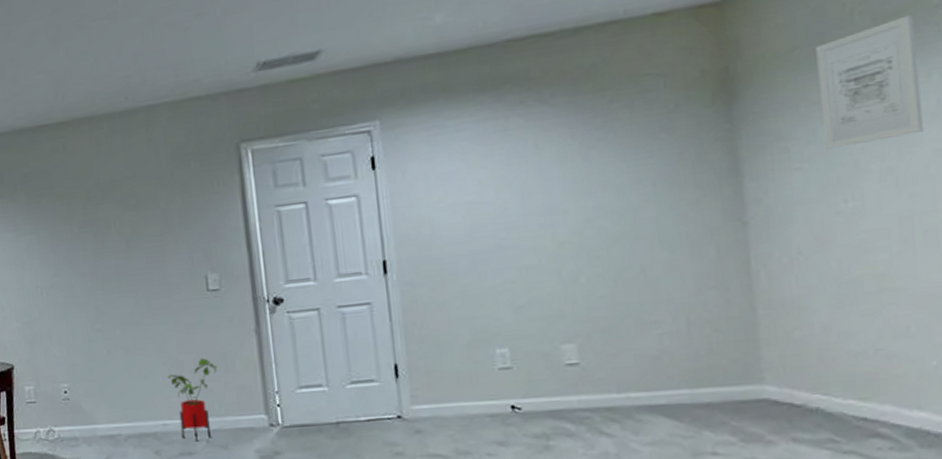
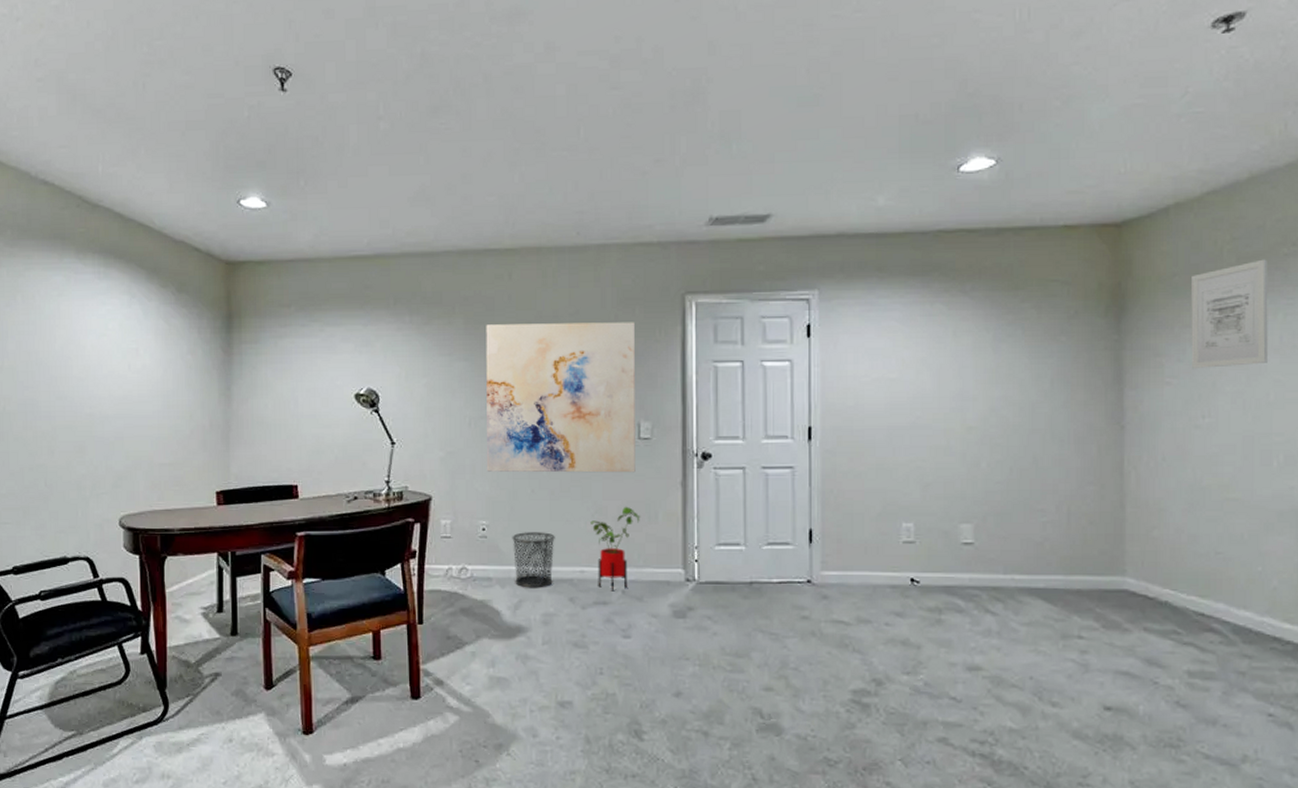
wall art: none [47,177,208,337] -> present [486,322,636,473]
waste bin: none [93,390,137,445] -> present [512,532,555,588]

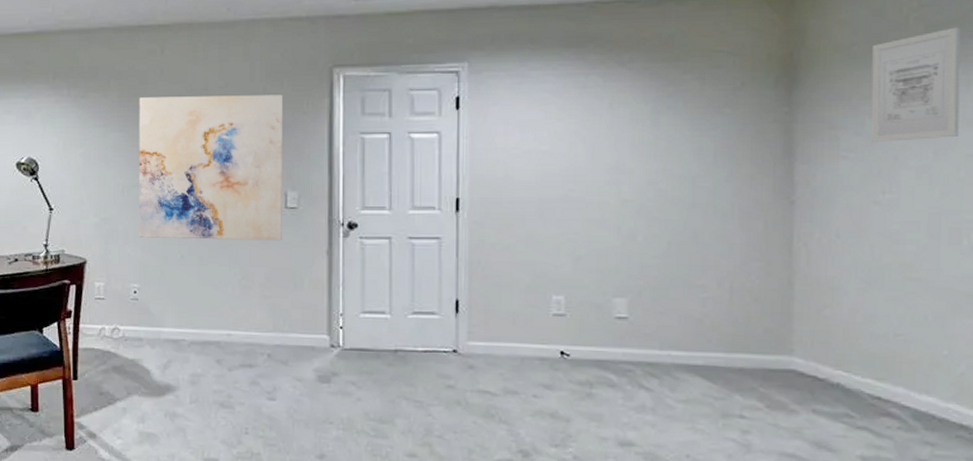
waste bin: present [512,532,555,588] -> none [162,296,203,350]
house plant: present [591,506,640,592] -> none [238,273,286,355]

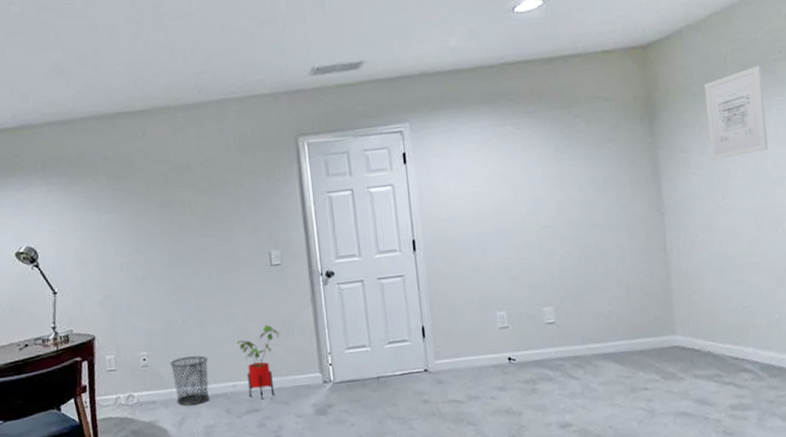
wall art: present [138,94,283,241] -> none [127,165,271,309]
waste bin: none [162,296,203,350] -> present [170,355,210,406]
house plant: none [238,273,286,355] -> present [237,324,279,400]

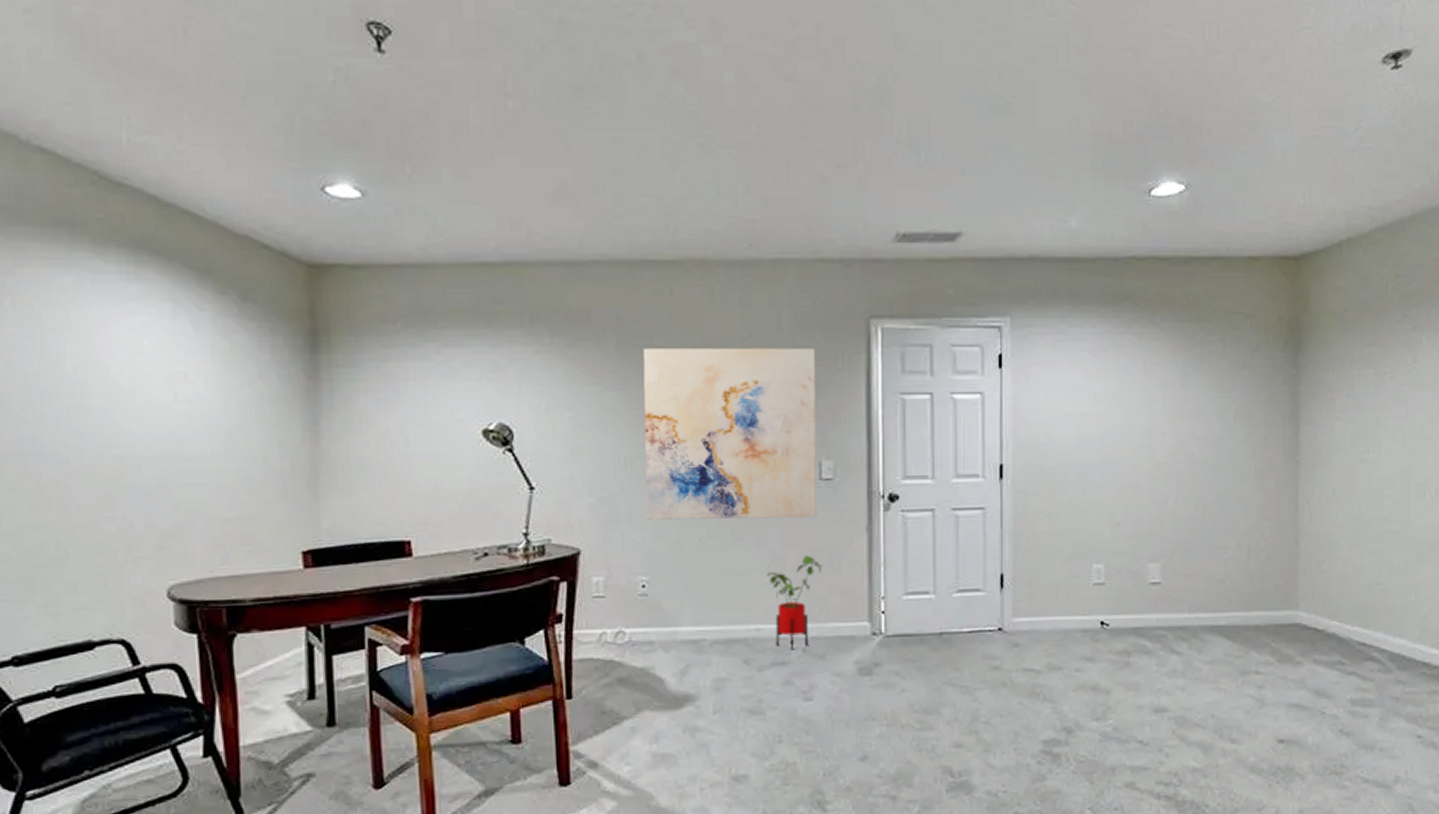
wall art: none [127,165,271,309] -> present [643,348,817,520]
waste bin: present [170,355,210,406] -> none [677,587,727,651]
wall art: present [704,65,768,160] -> none [1358,297,1425,403]

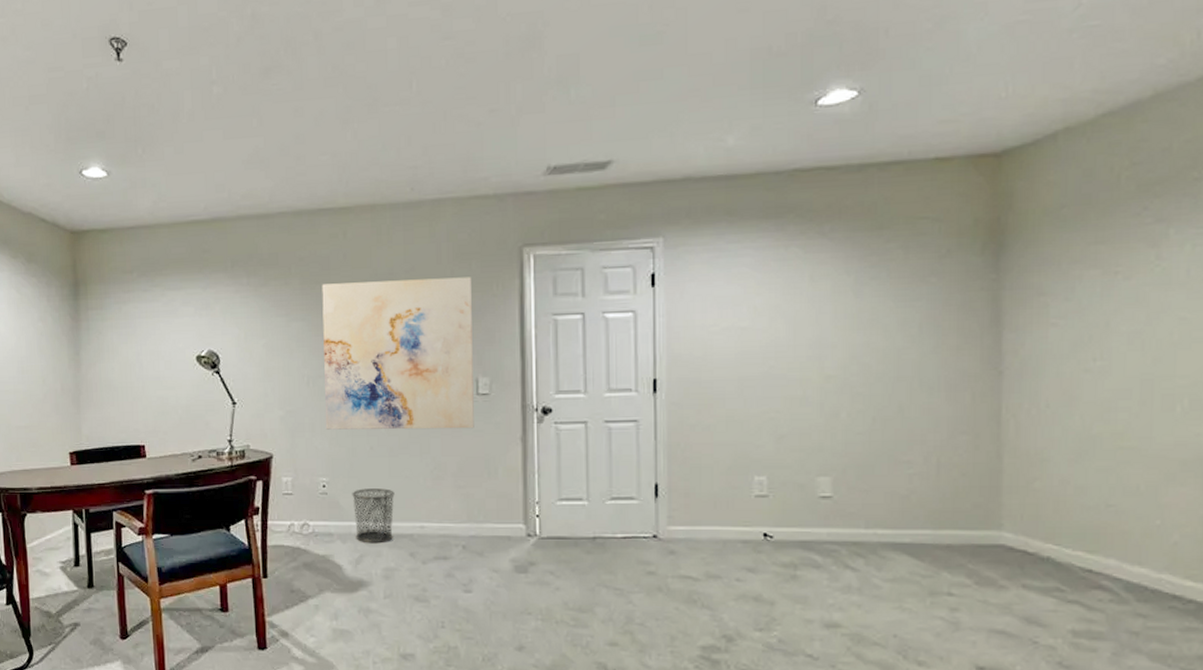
waste bin: none [677,587,727,651] -> present [352,488,395,544]
house plant: present [767,554,822,650] -> none [430,462,479,547]

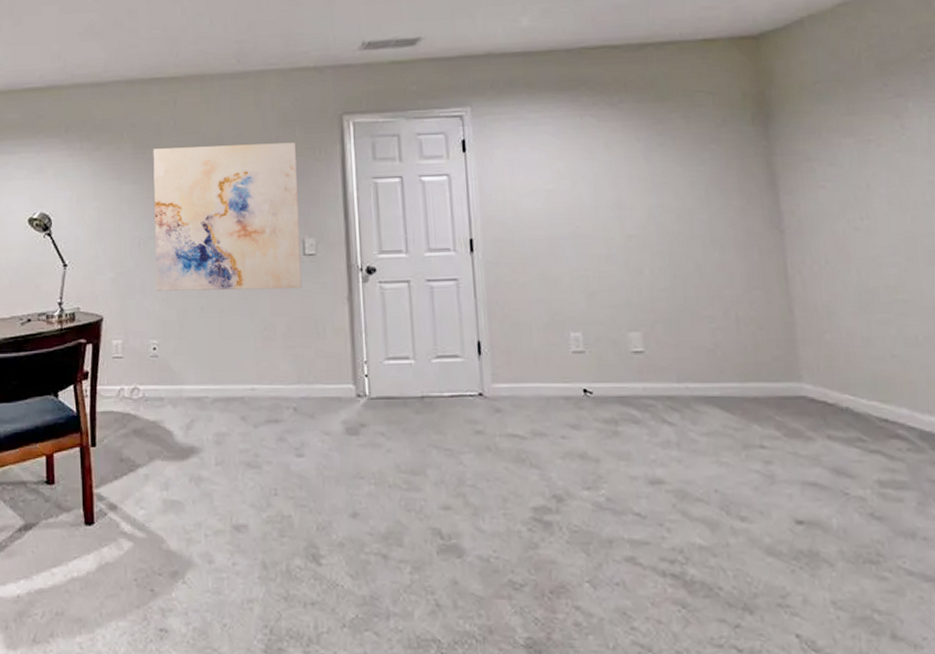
waste bin: present [352,488,395,544] -> none [182,350,225,408]

